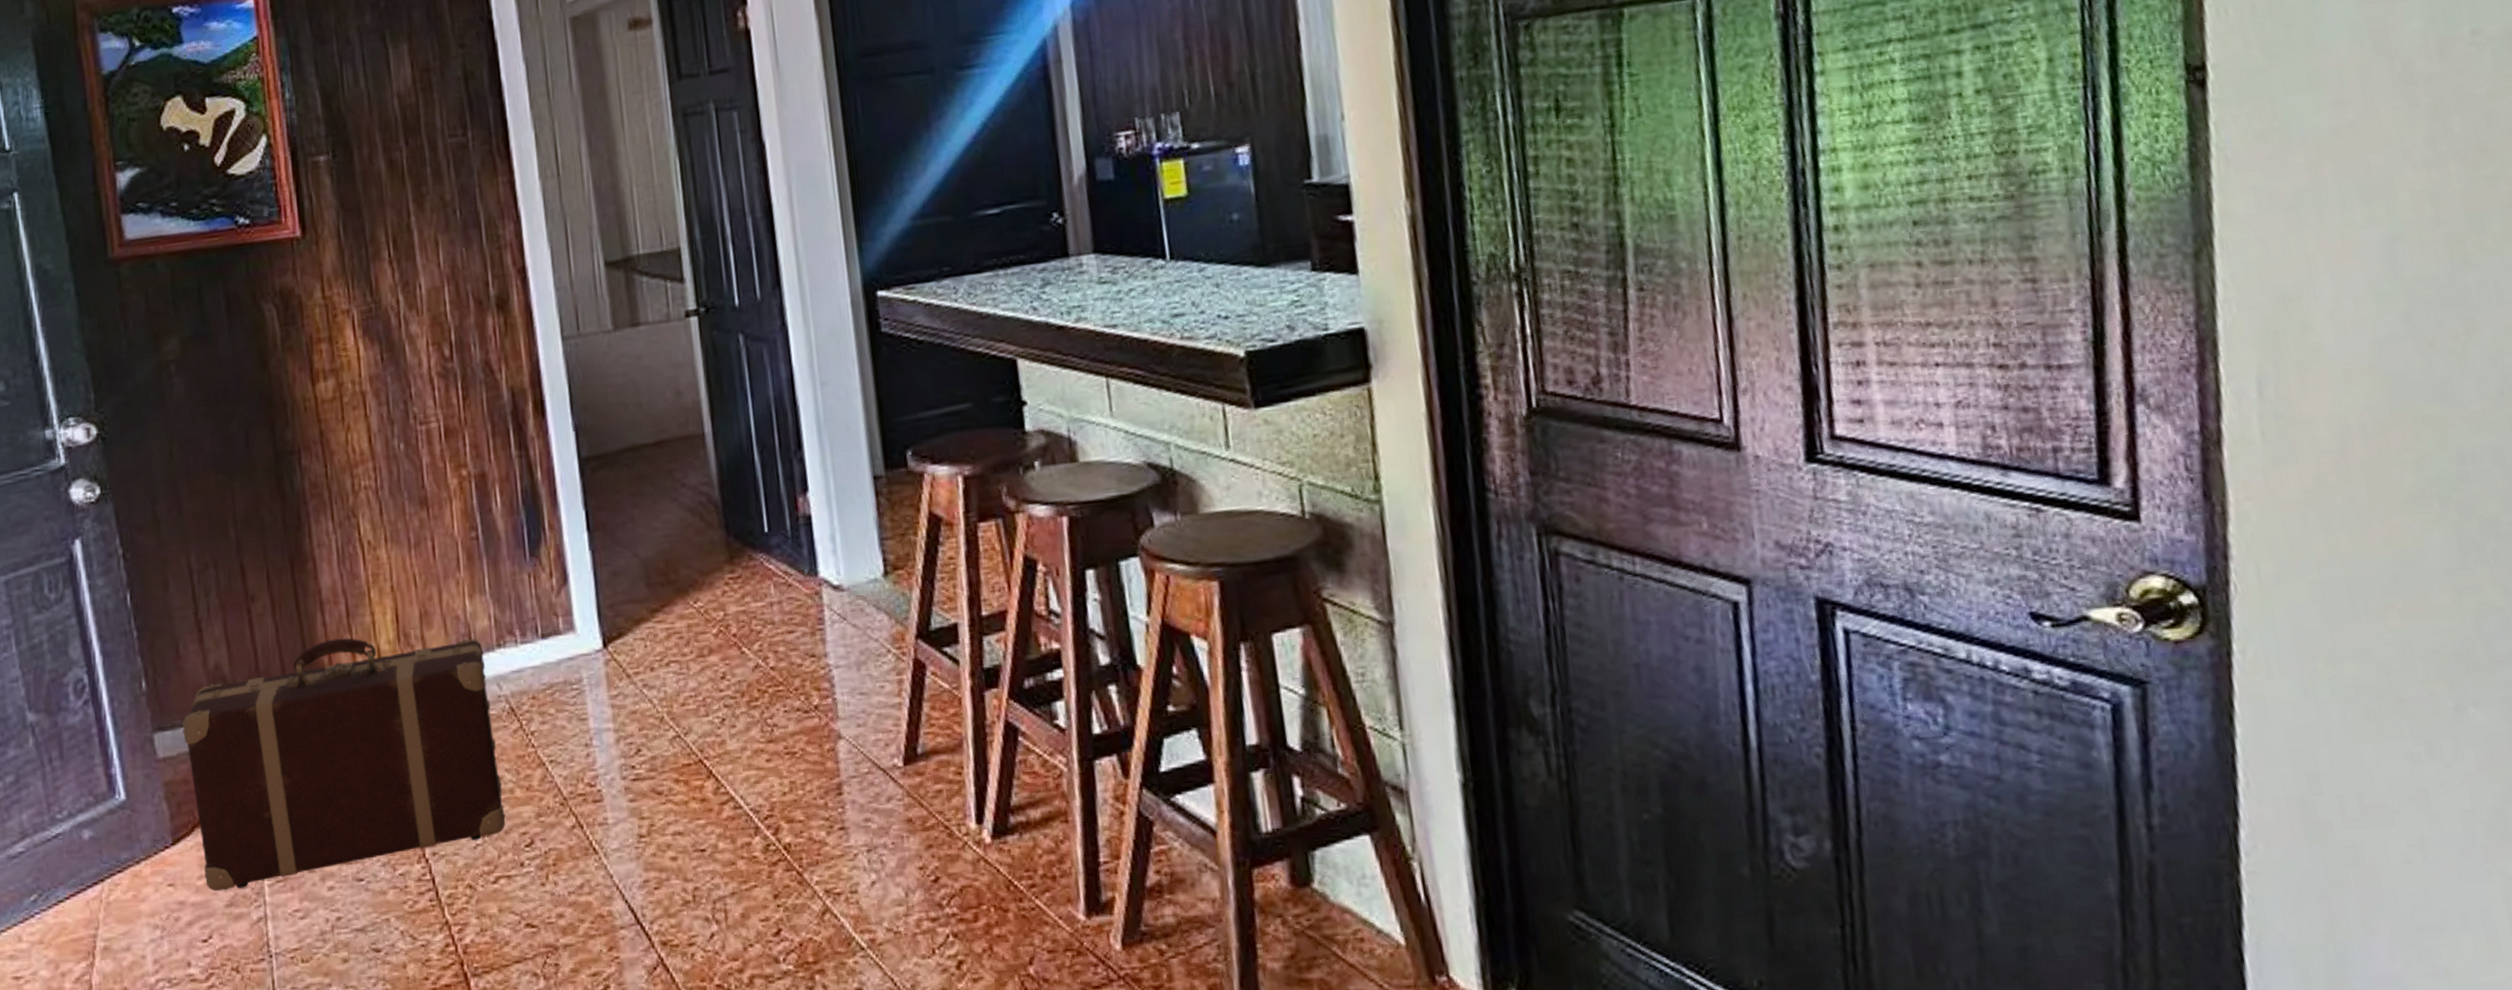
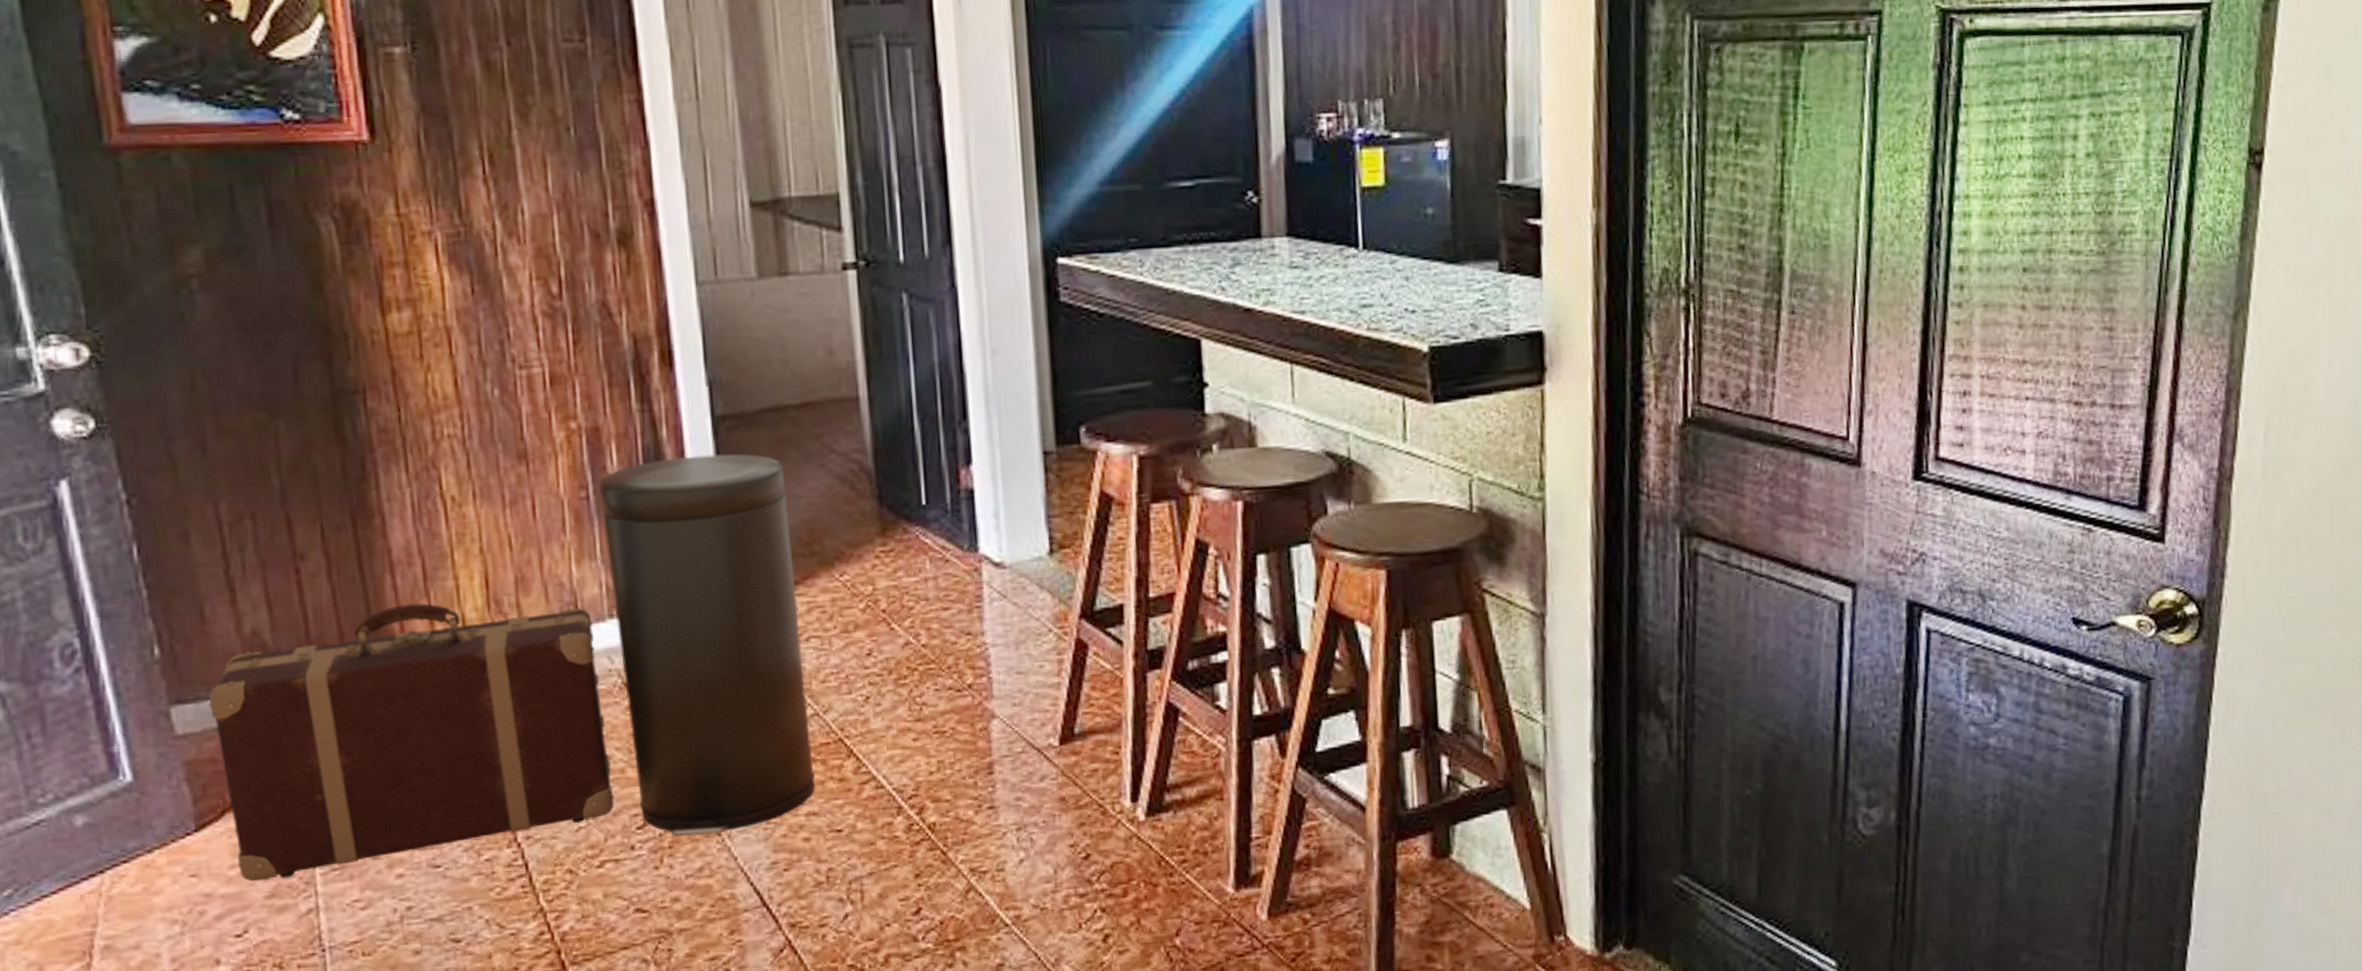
pedal bin: none [486,491,680,855] -> present [599,454,815,837]

